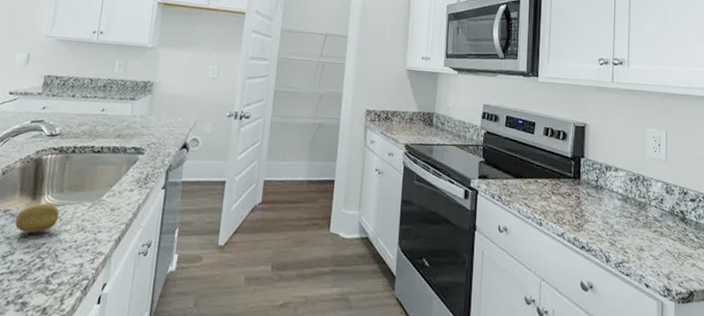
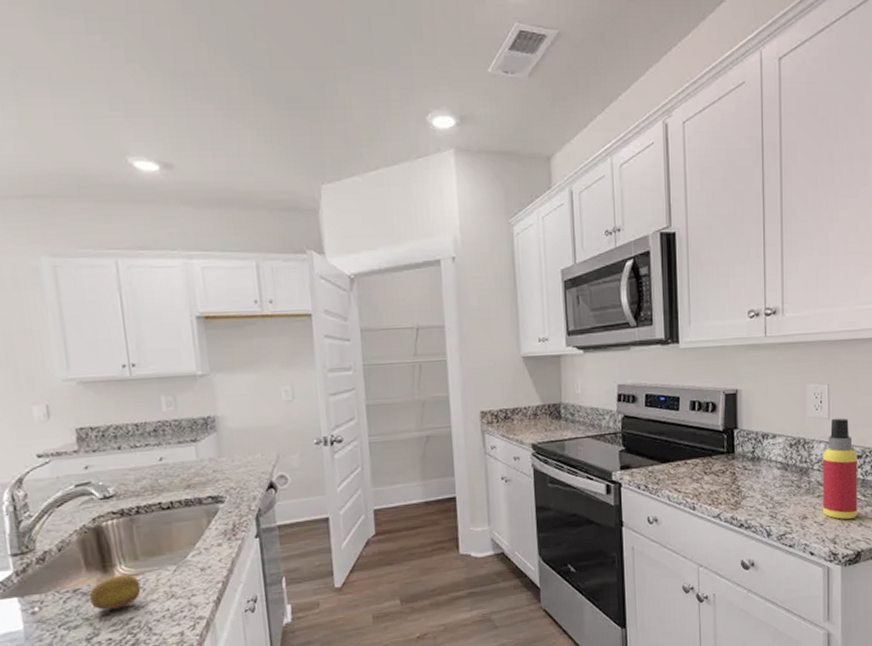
spray bottle: none [658,161,691,258] -> present [822,418,857,520]

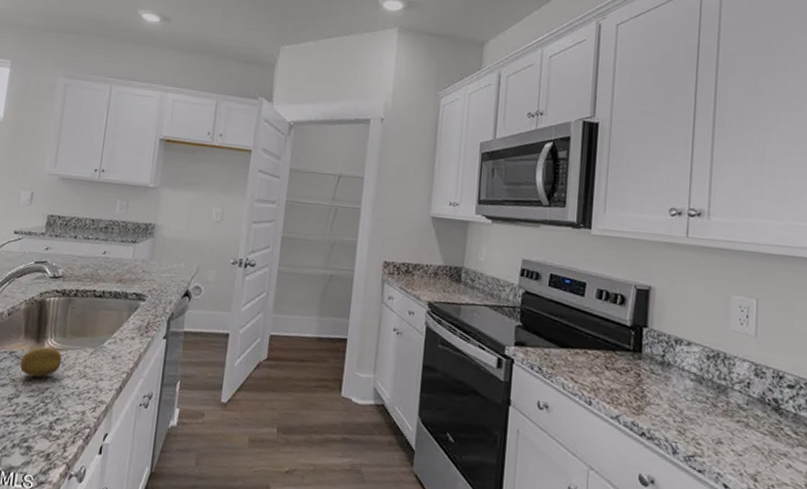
spray bottle: present [822,418,857,520] -> none [742,337,789,457]

